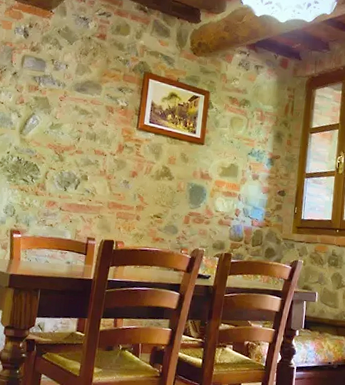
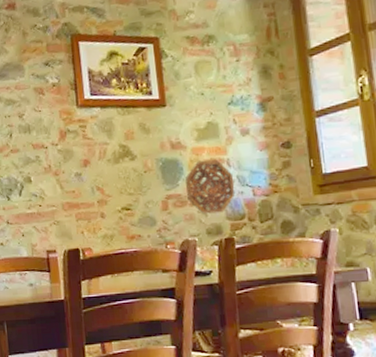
decorative platter: none [204,191,241,234] -> present [185,160,235,214]

